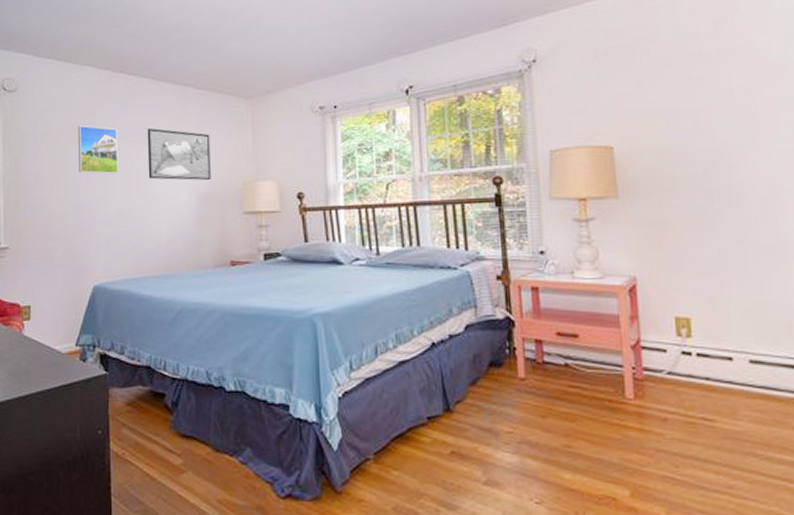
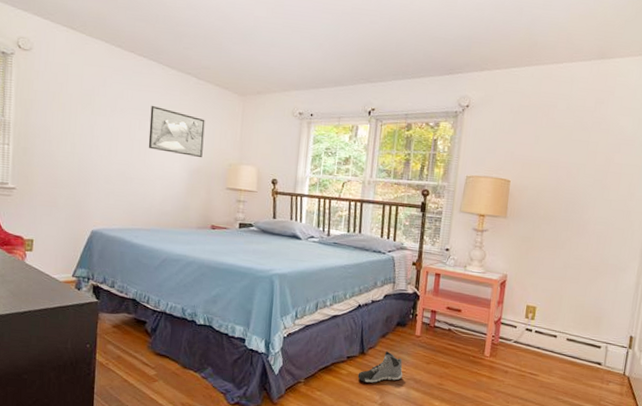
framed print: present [77,125,118,174] -> none [86,92,124,140]
sneaker: none [446,404,511,452] -> present [358,351,403,383]

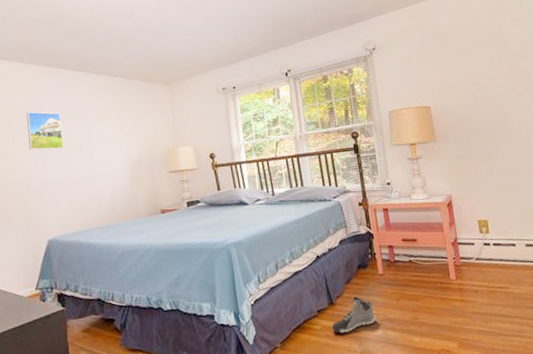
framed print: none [86,92,124,140] -> present [26,111,64,150]
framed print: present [148,105,205,157] -> none [86,110,141,151]

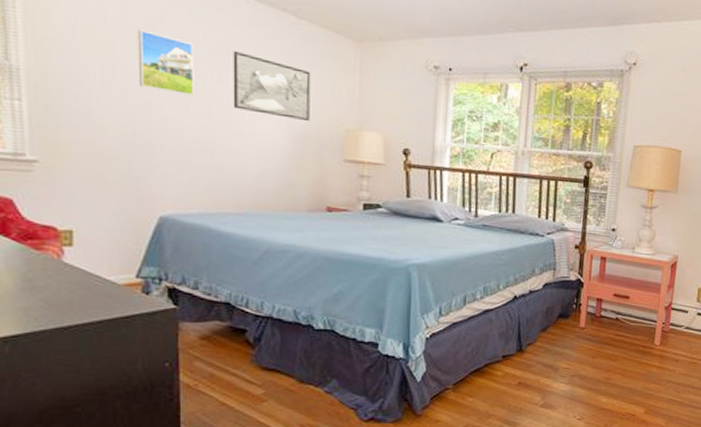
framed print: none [86,110,141,151] -> present [233,50,311,121]
sneaker: present [332,296,377,333] -> none [515,346,567,383]

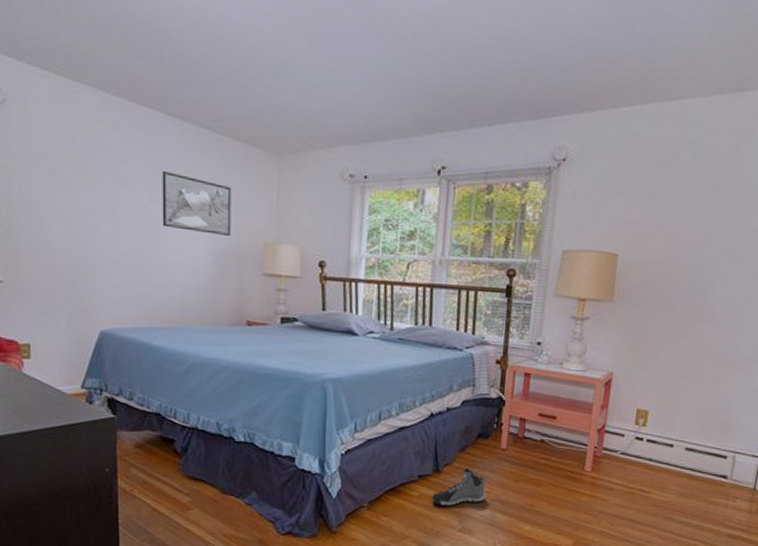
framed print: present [137,29,194,96] -> none [81,155,129,217]
sneaker: none [515,346,567,383] -> present [432,468,486,506]

